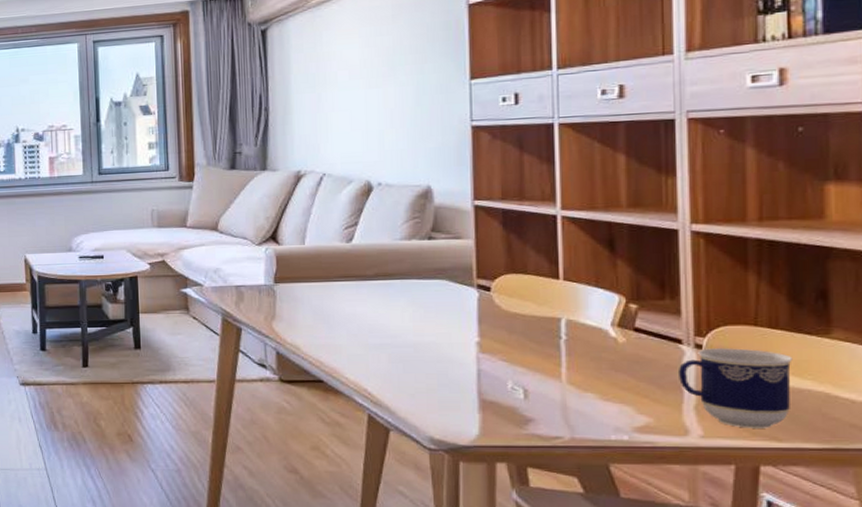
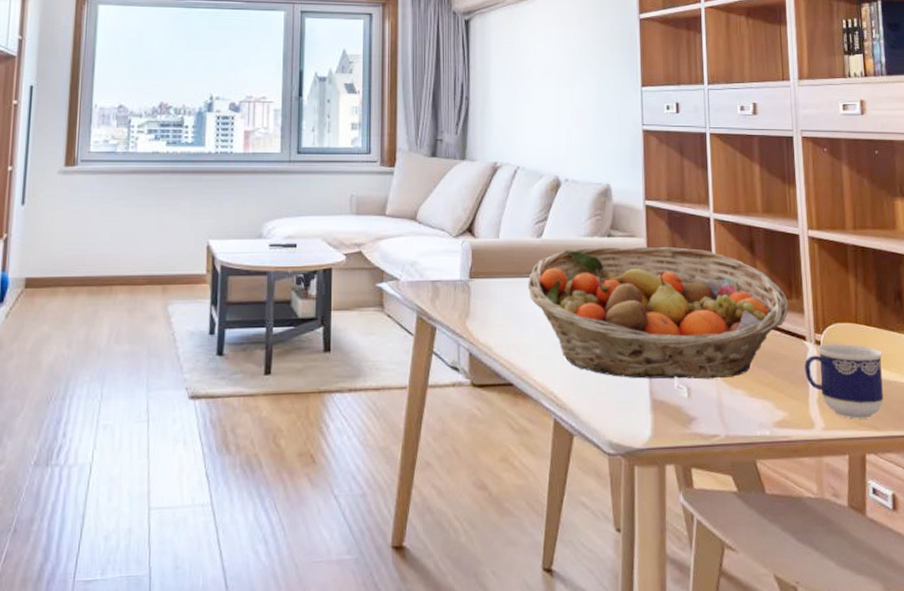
fruit basket: none [336,248,660,382] -> present [527,246,789,380]

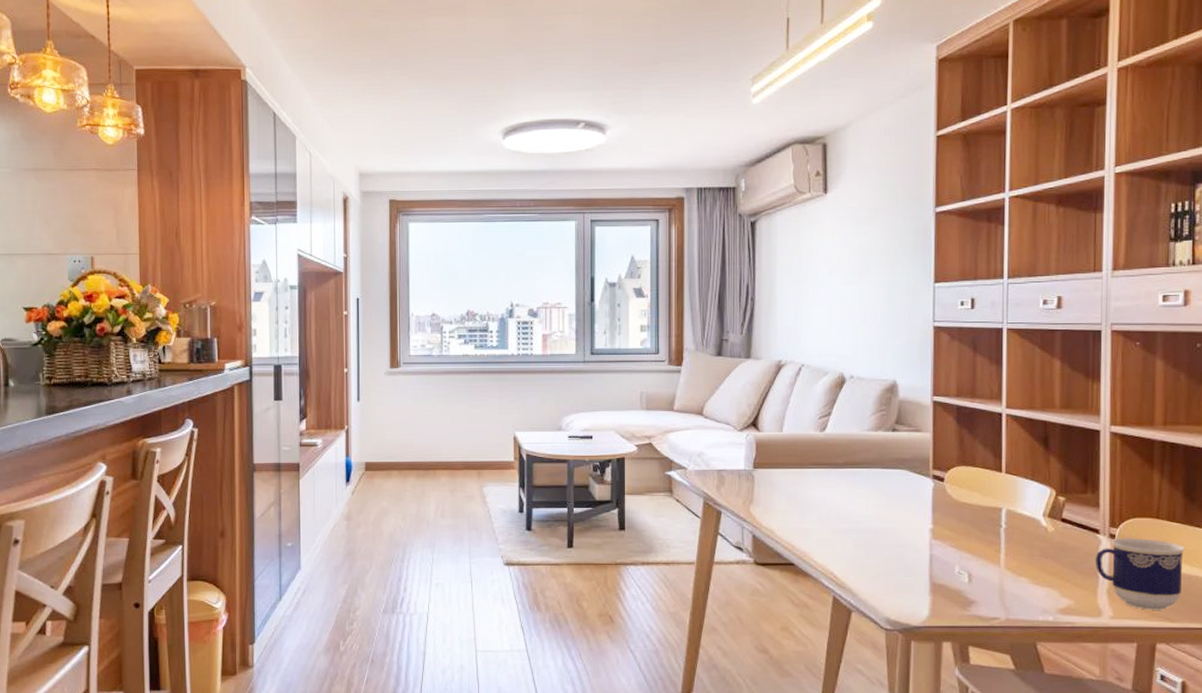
fruit basket: present [527,246,789,380] -> none [810,441,1083,567]

